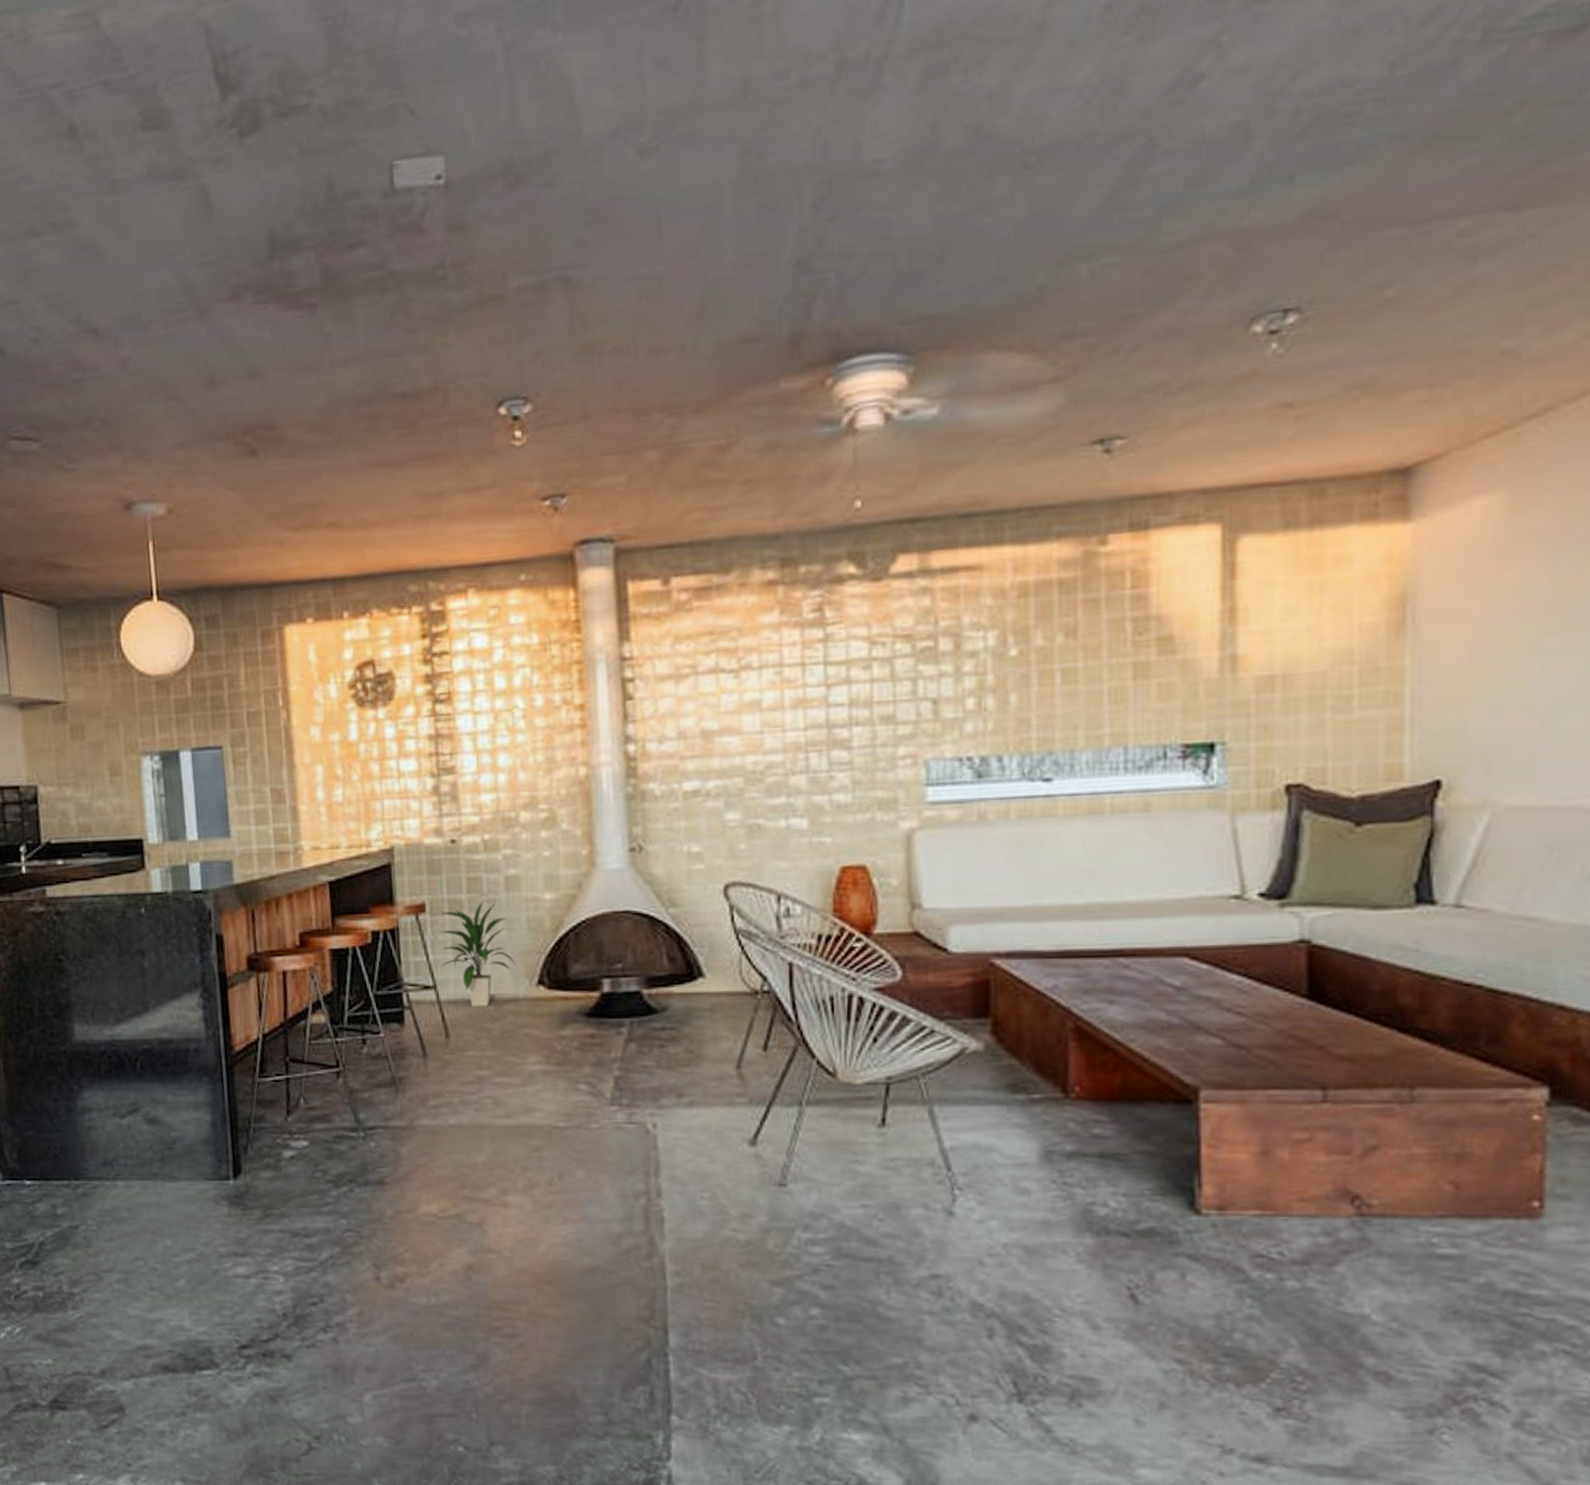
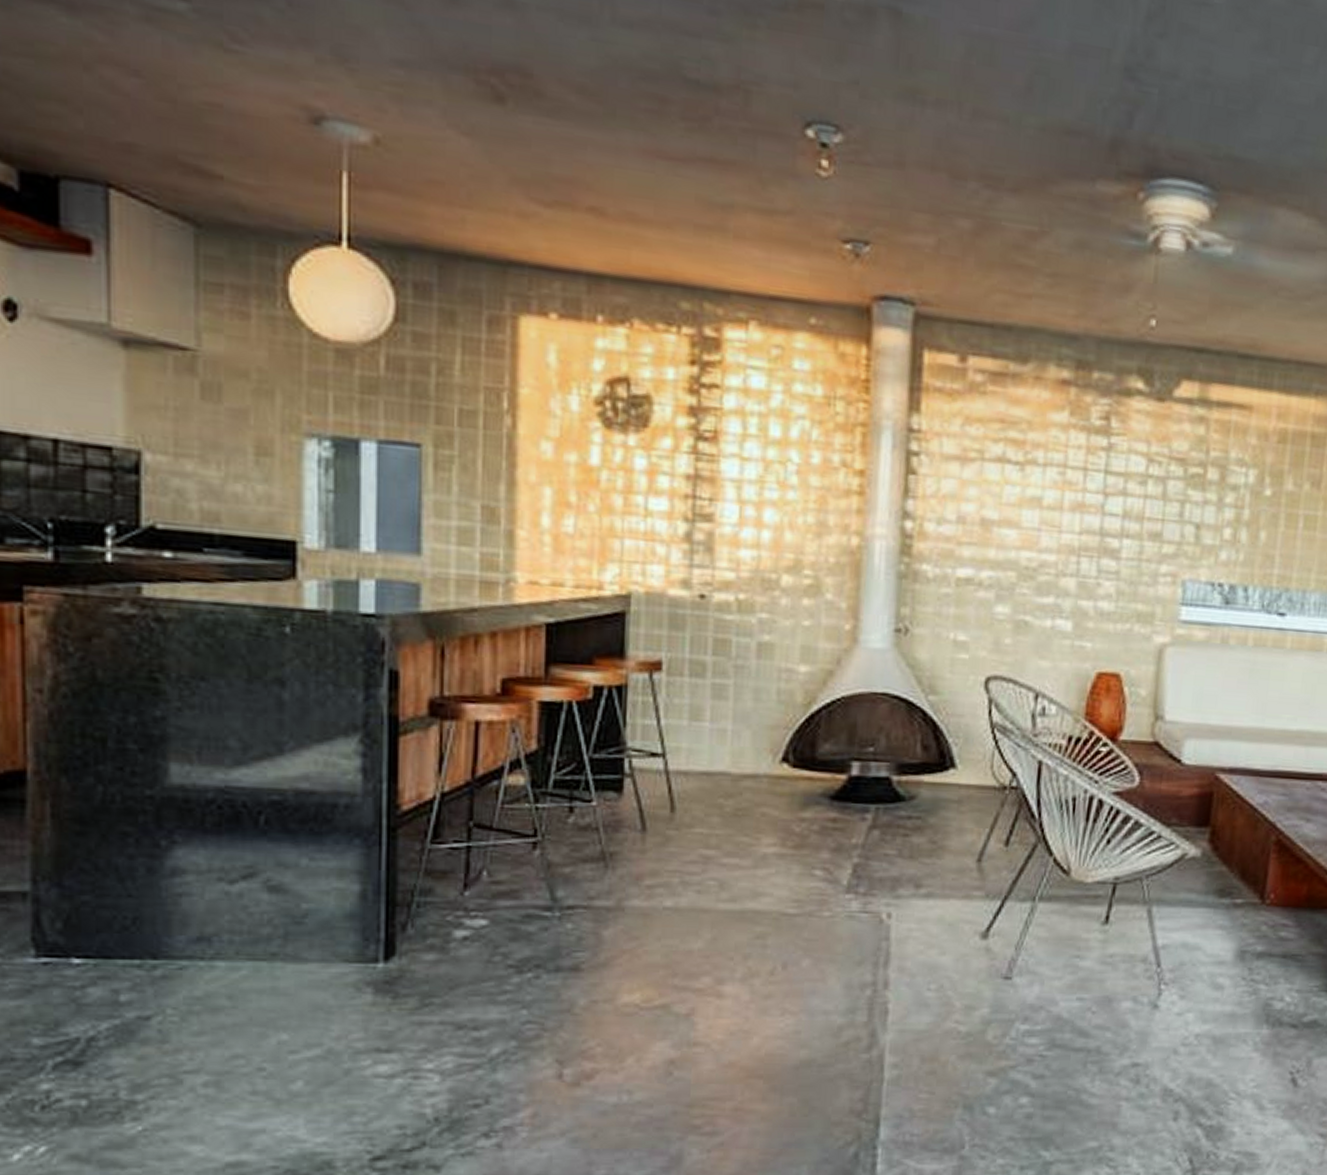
indoor plant: present [440,900,516,1006] -> none [673,664,760,780]

